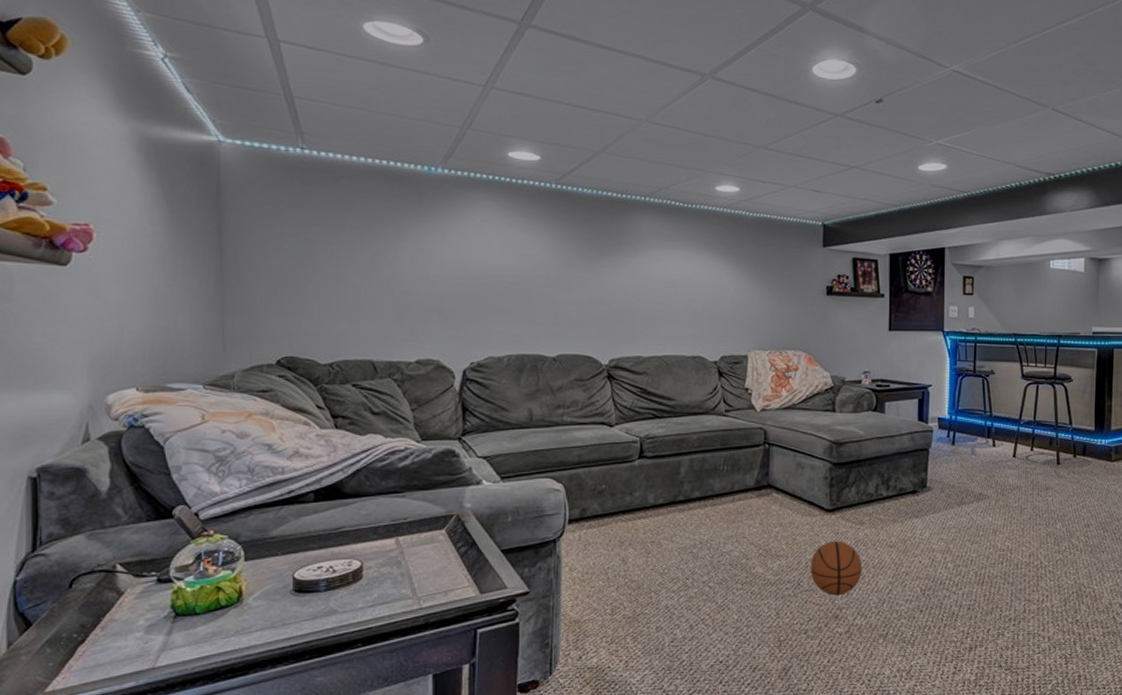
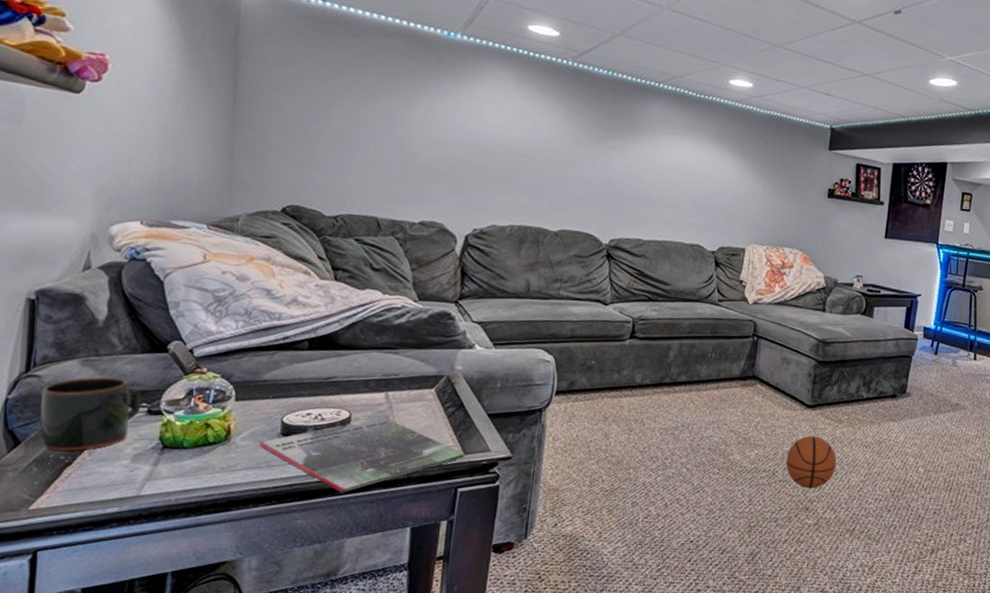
mug: none [49,548,150,630] -> present [39,376,141,452]
magazine: none [272,564,482,645] -> present [259,417,465,493]

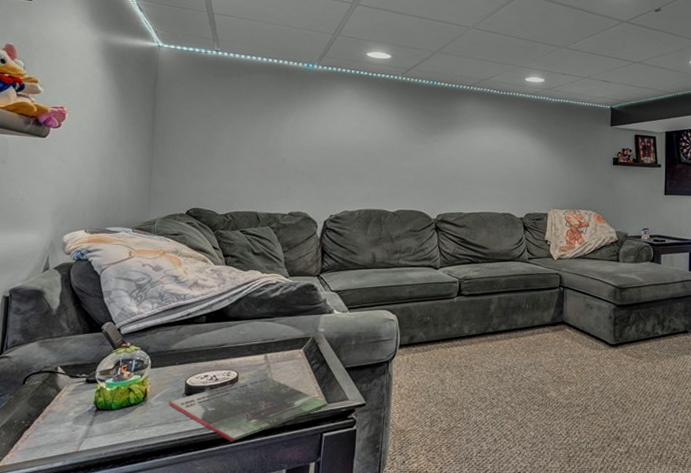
mug: present [39,376,141,452] -> none [8,354,82,417]
basketball: present [785,435,837,489] -> none [596,371,641,420]

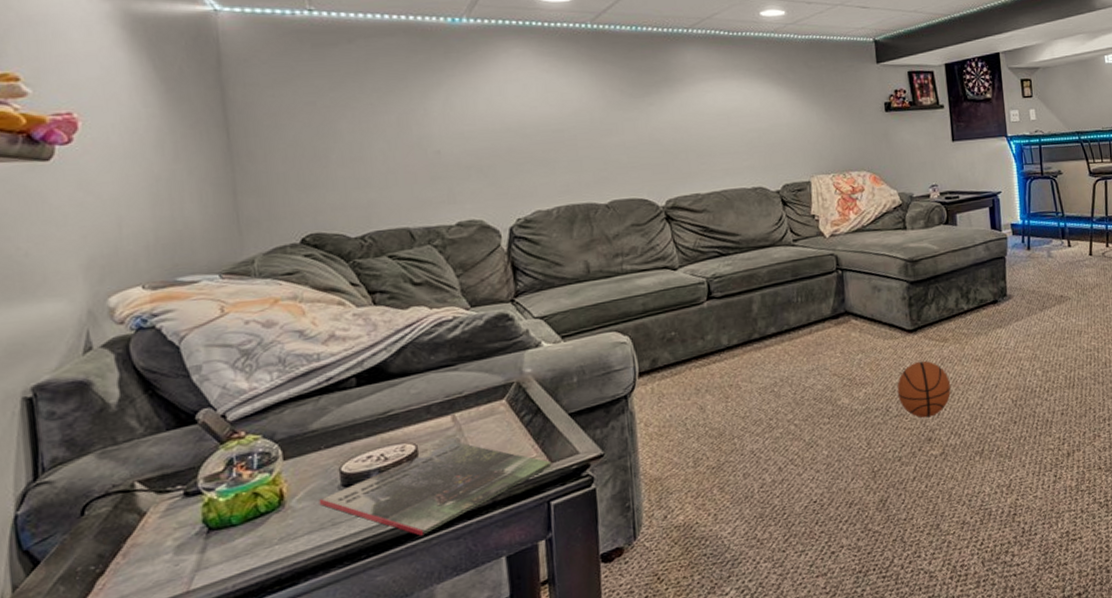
basketball: none [596,371,641,420] -> present [896,360,952,418]

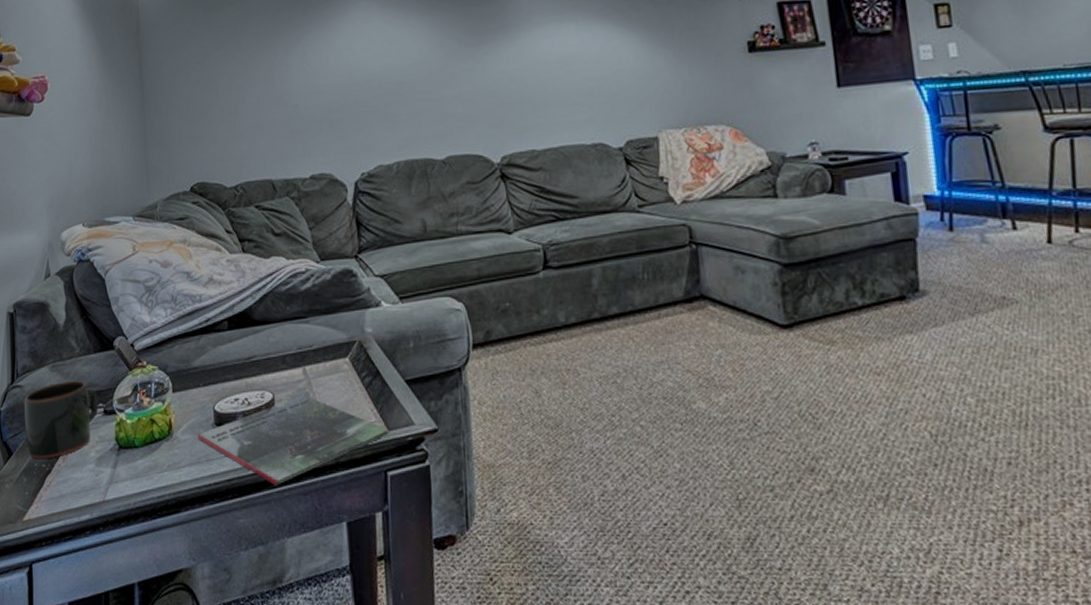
mug: none [56,463,176,563] -> present [24,380,99,460]
basketball: present [896,360,952,418] -> none [767,366,842,441]

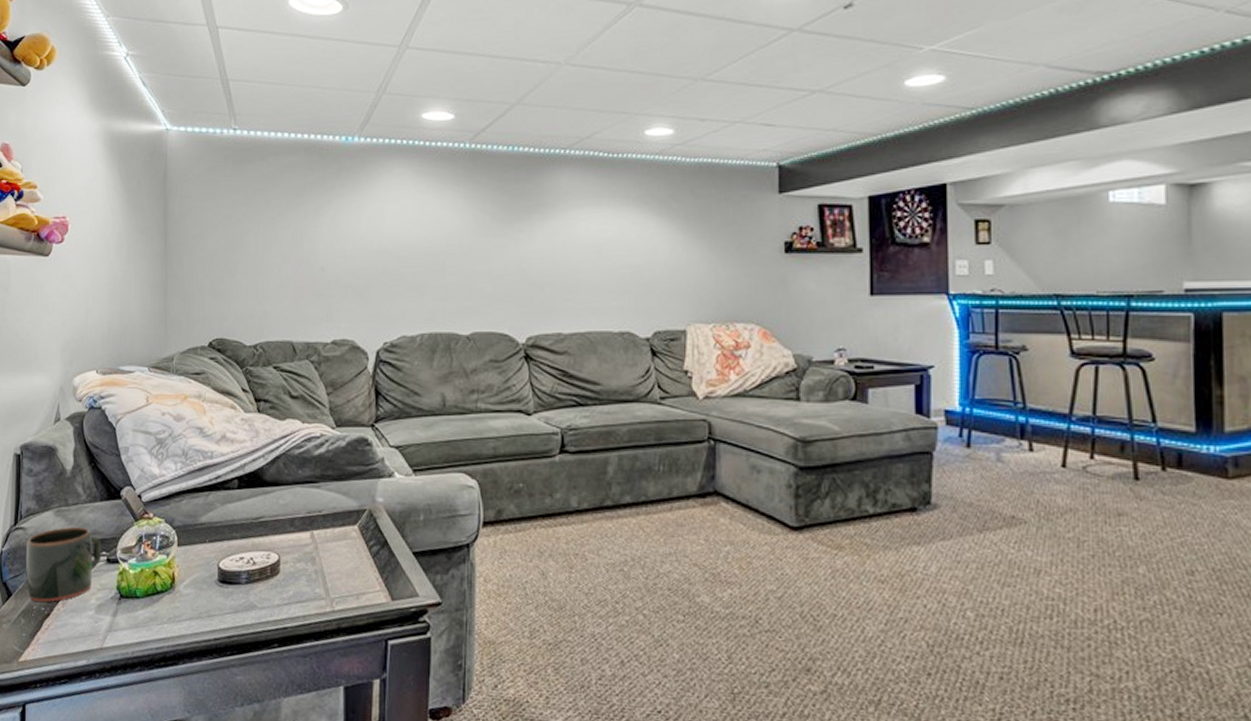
magazine: present [197,396,389,485] -> none [200,559,393,646]

